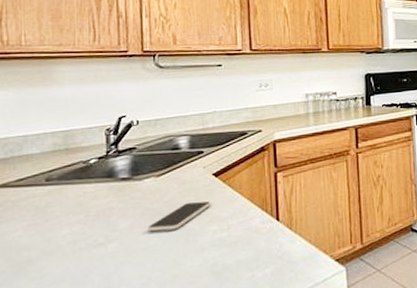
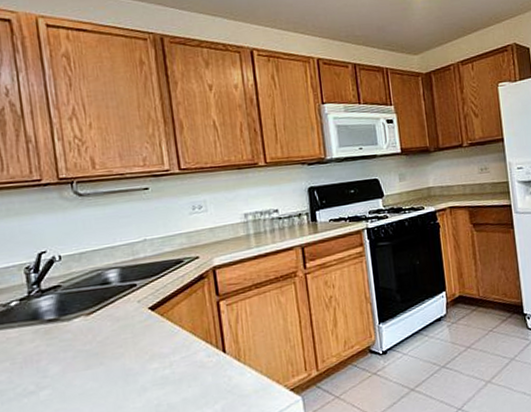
smartphone: present [148,201,211,232] -> none [82,337,150,376]

